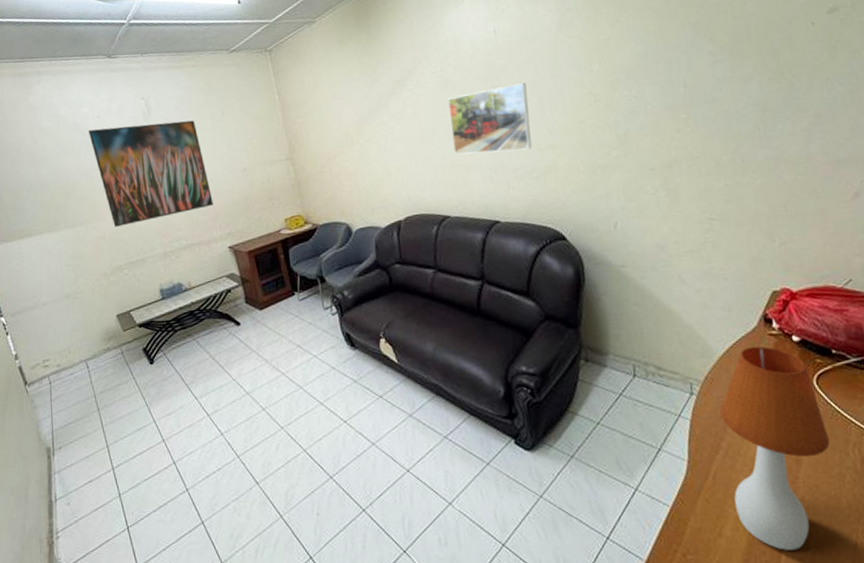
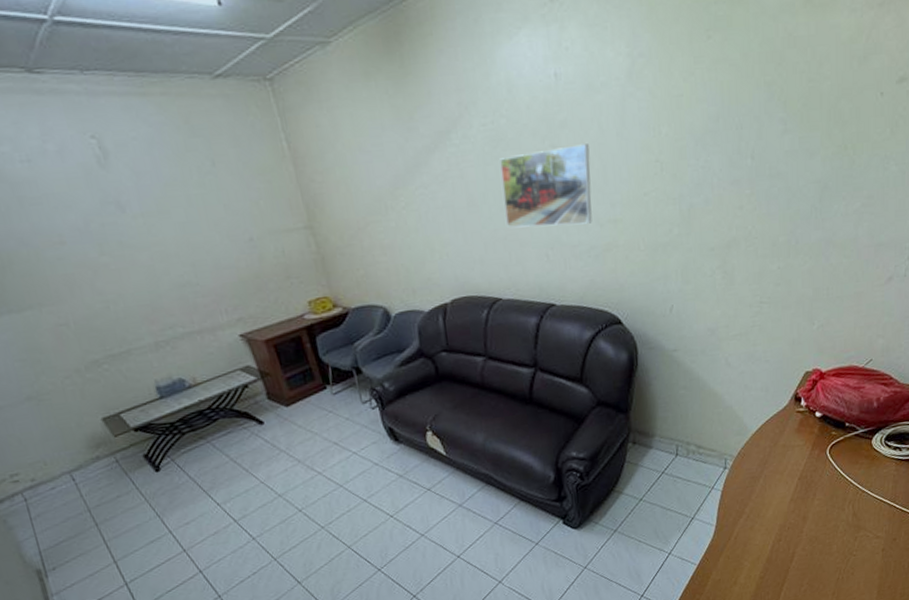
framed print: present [89,120,213,227] -> none [17,171,214,311]
table lamp: present [720,346,830,551] -> none [747,422,832,590]

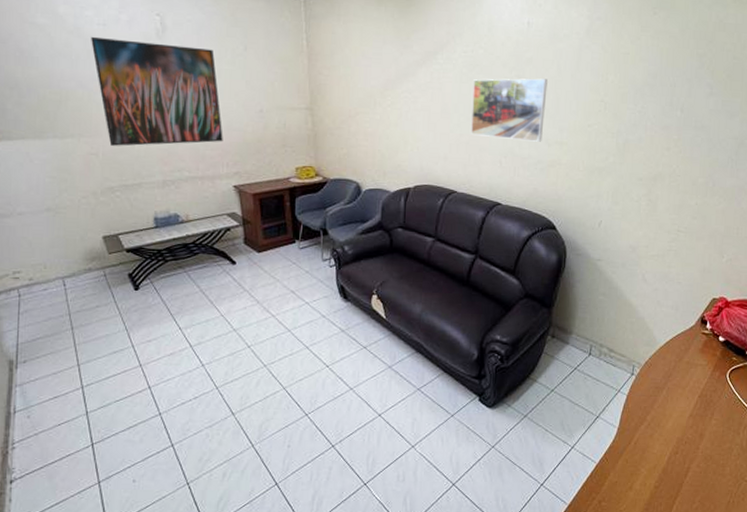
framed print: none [17,171,214,311] -> present [91,36,223,146]

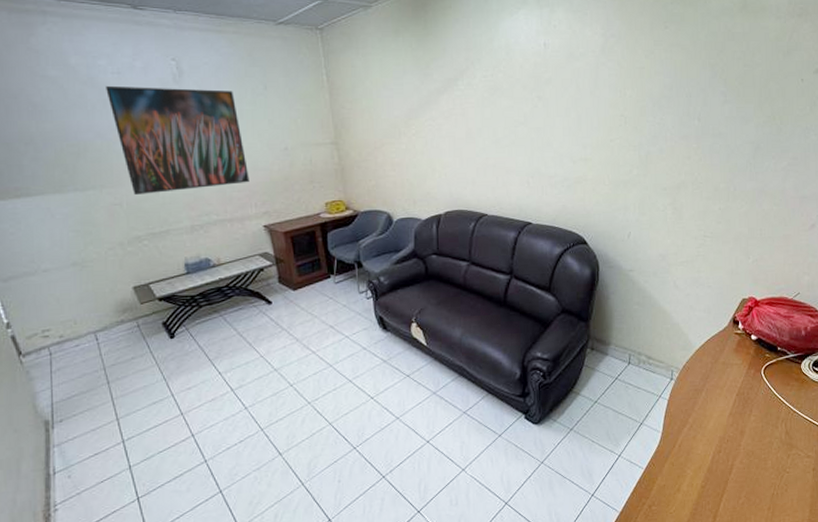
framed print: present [471,78,548,142] -> none [495,98,568,160]

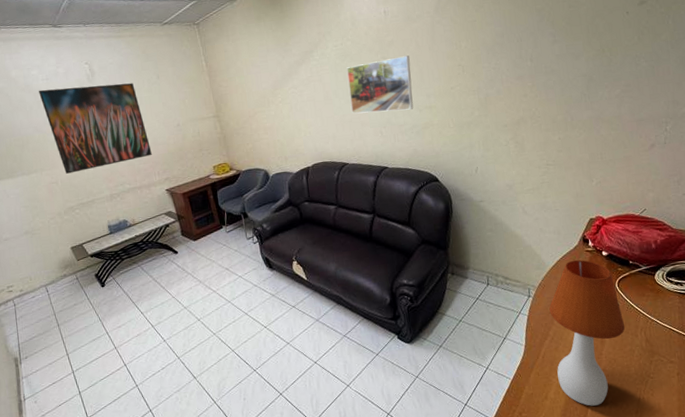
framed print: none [495,98,568,160] -> present [347,55,414,114]
table lamp: none [691,342,767,501] -> present [549,259,625,406]

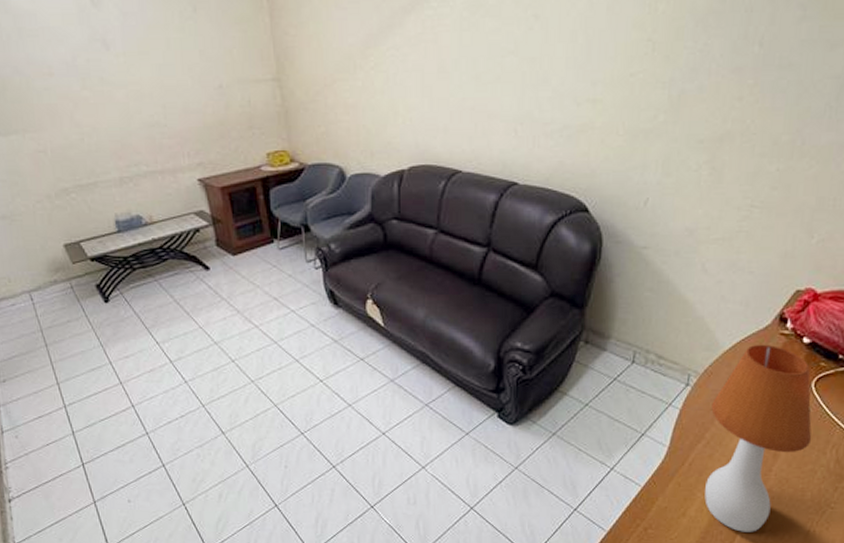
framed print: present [39,83,152,174] -> none [20,10,181,140]
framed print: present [347,55,414,114] -> none [477,16,575,101]

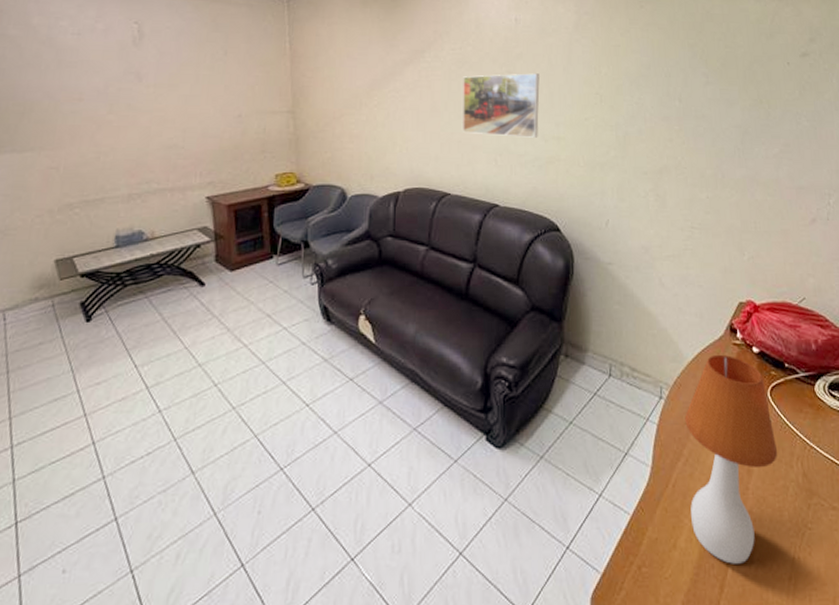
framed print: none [477,16,575,101] -> present [463,73,540,138]

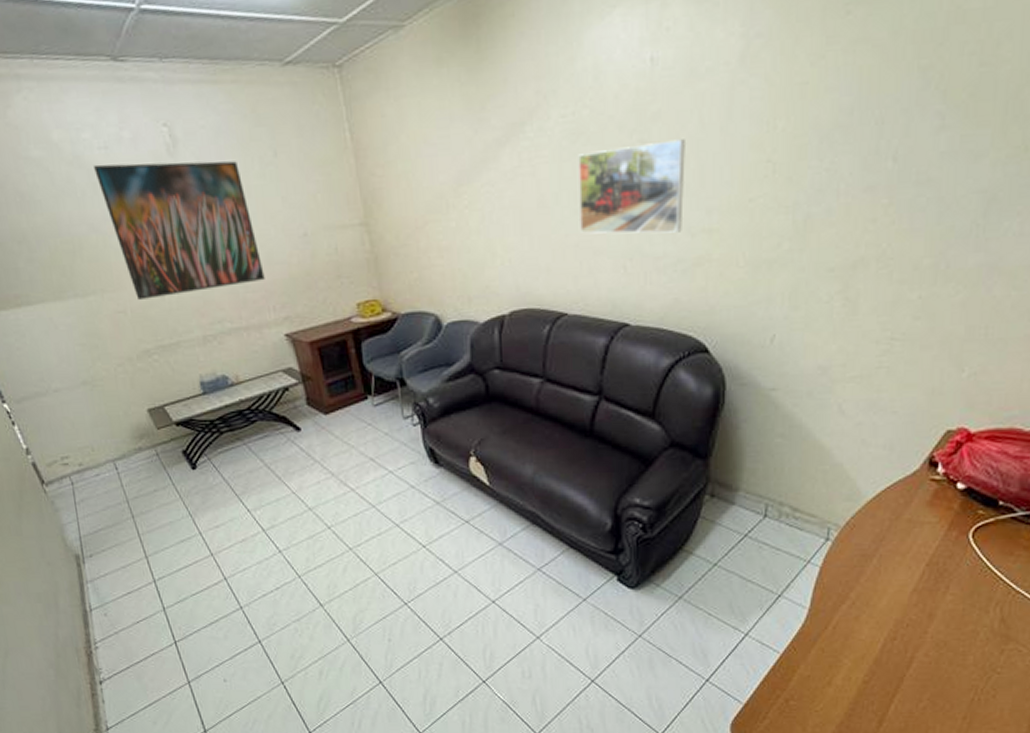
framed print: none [63,46,198,158] -> present [94,161,265,300]
table lamp: present [685,354,778,564] -> none [852,491,972,702]

